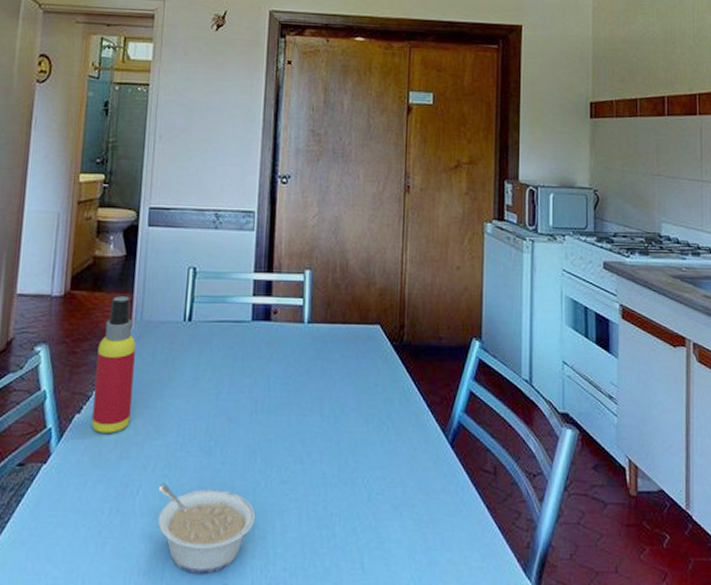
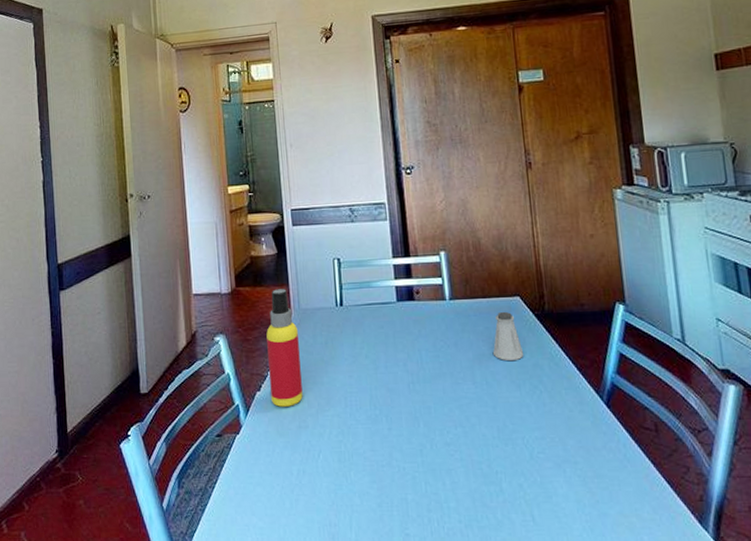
legume: present [158,483,256,574] -> none [336,448,427,525]
saltshaker: none [346,339,377,394] -> present [493,311,524,362]

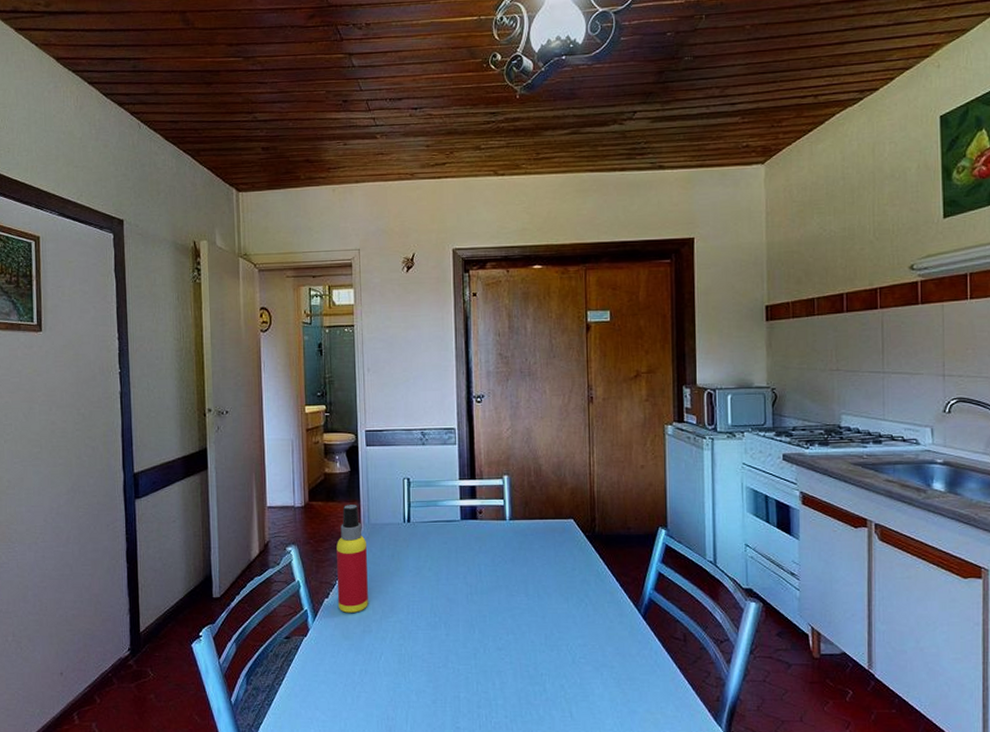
saltshaker: present [493,311,524,362] -> none [546,532,574,577]

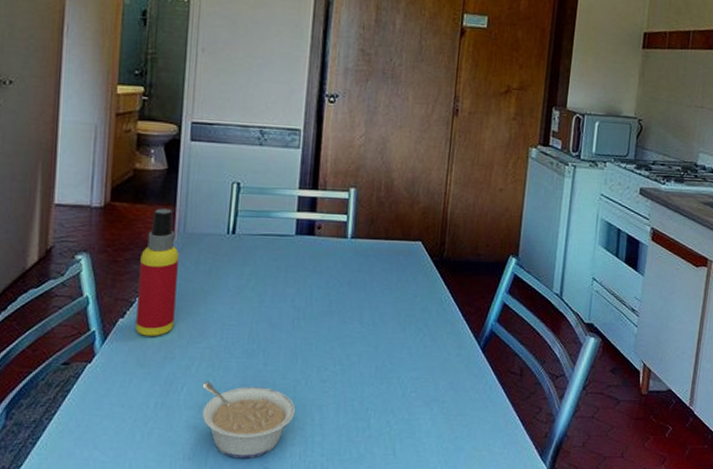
legume: none [396,651,478,719] -> present [202,381,296,459]

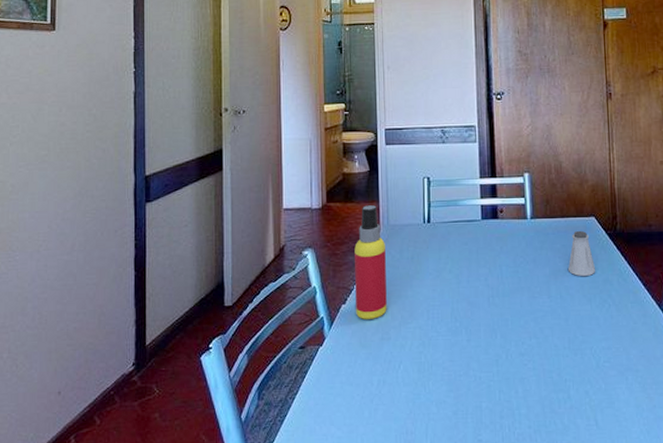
legume: present [202,381,296,459] -> none [416,359,501,432]
saltshaker: none [386,254,416,304] -> present [568,230,596,277]

